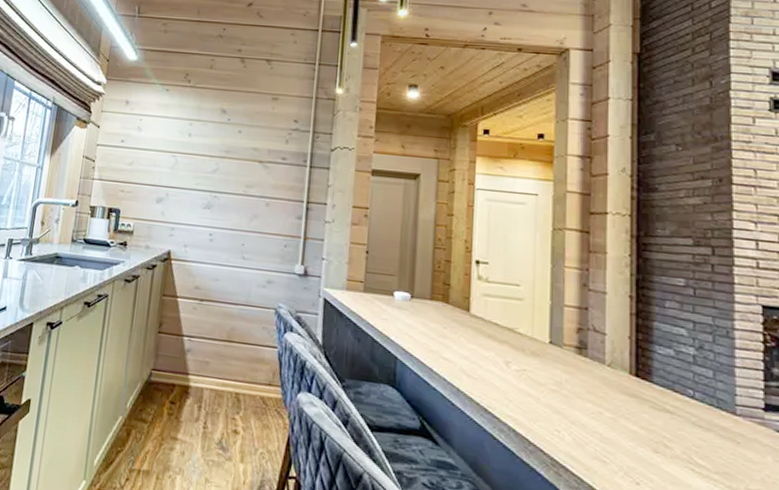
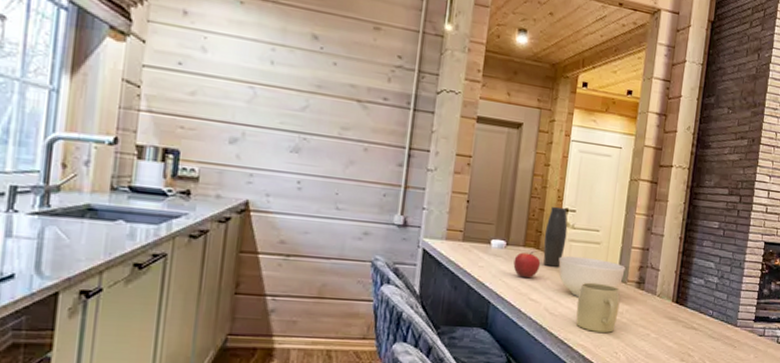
fruit: none [420,306,452,335] -> present [513,252,541,279]
vase: none [453,258,481,324] -> present [543,206,568,267]
bowl: none [472,312,559,359] -> present [558,255,625,296]
mug: none [499,343,556,406] -> present [575,282,620,333]

